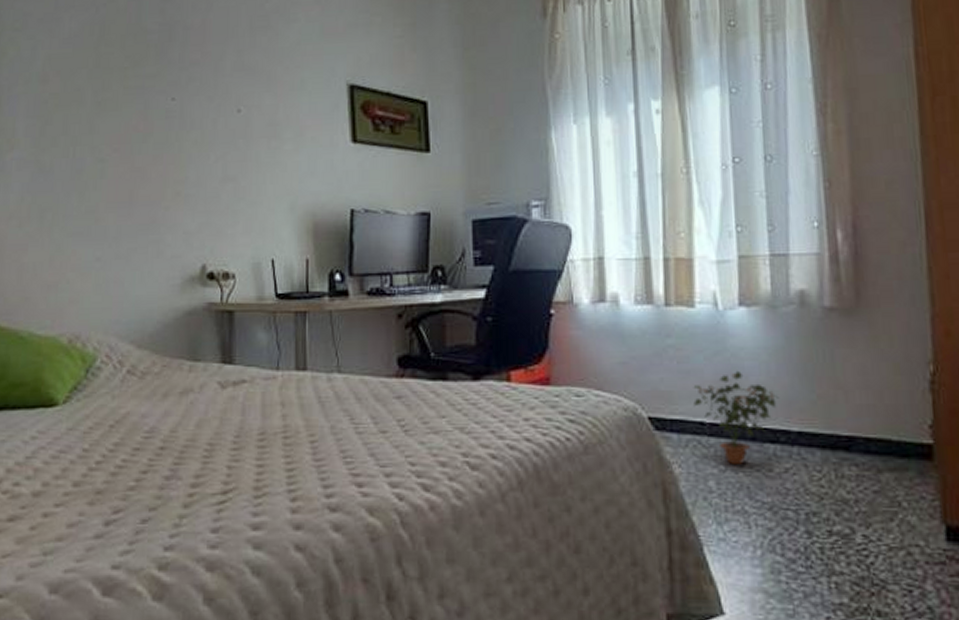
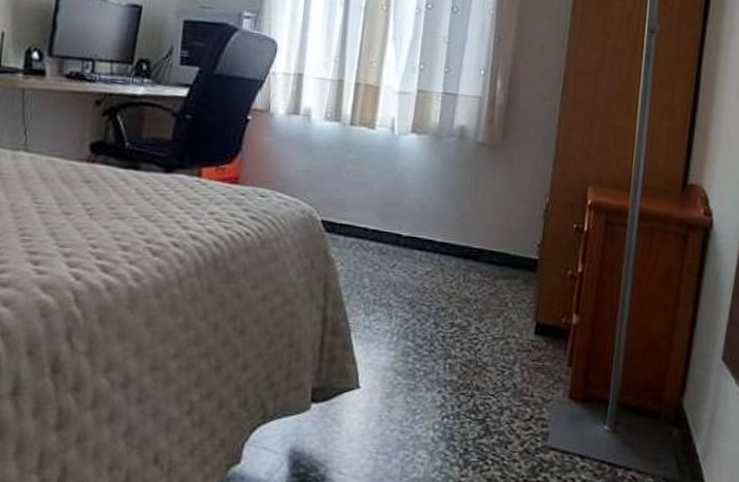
potted plant: present [693,370,780,466] -> none [361,187,431,267]

